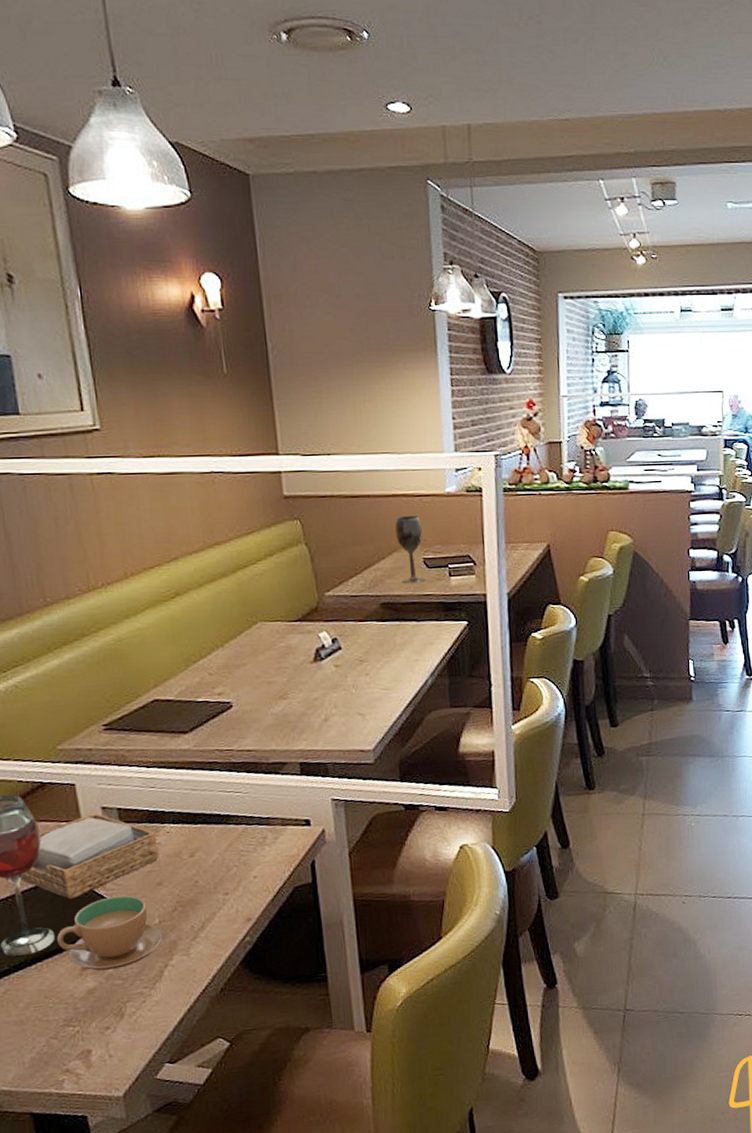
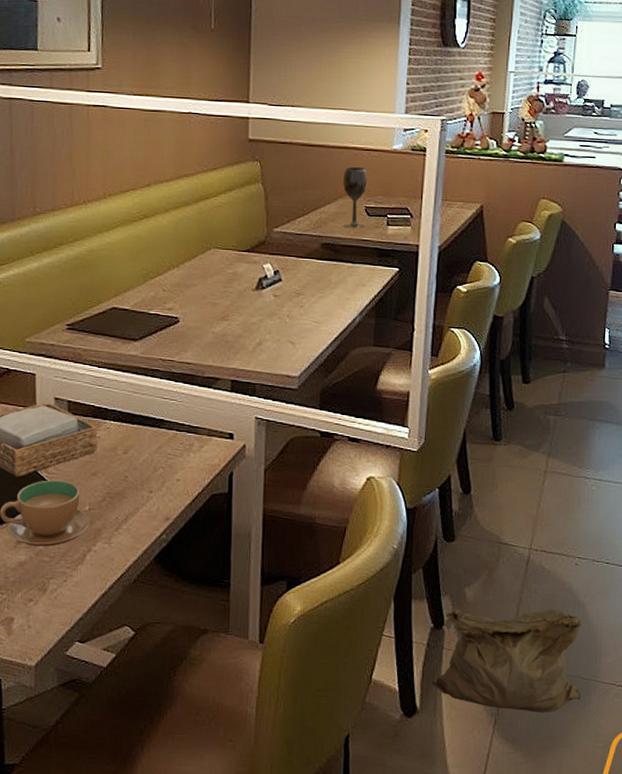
bag: none [549,950,700,1057] -> present [430,609,582,713]

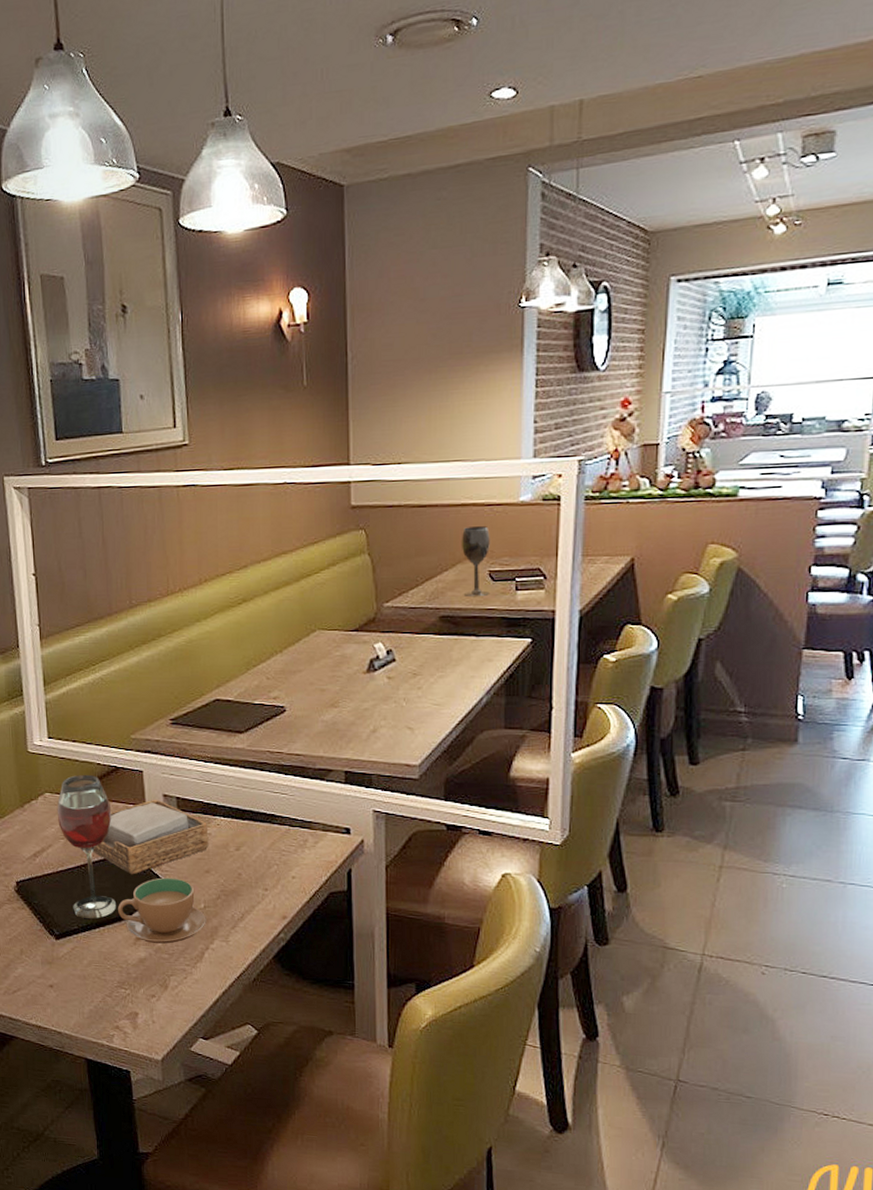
bag: present [430,609,582,713] -> none [584,1020,771,1139]

